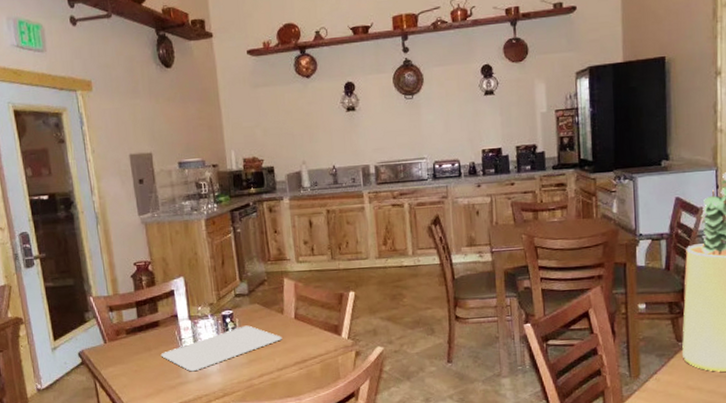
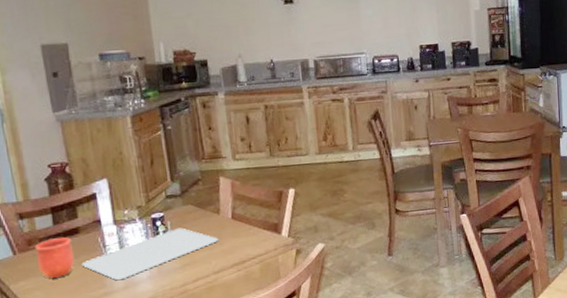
mug: none [122,329,155,366] -> present [35,237,75,278]

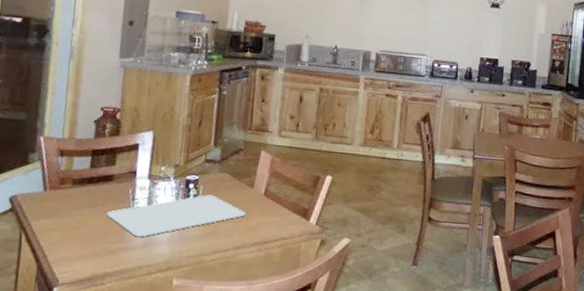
mug: present [35,237,75,278] -> none [64,181,103,222]

